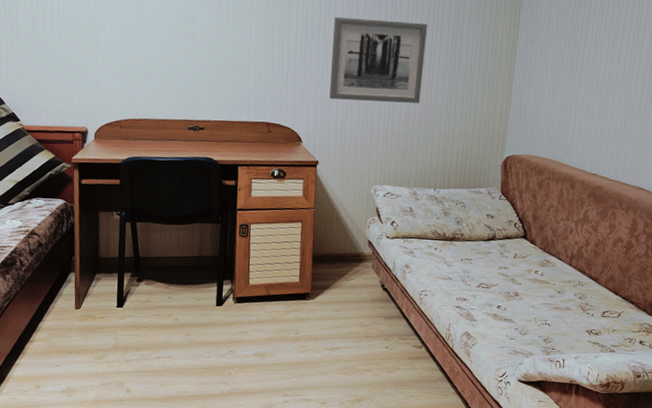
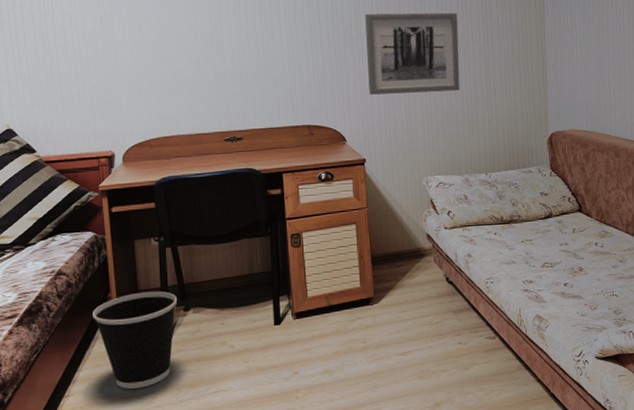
wastebasket: none [58,259,132,344] -> present [93,291,177,389]

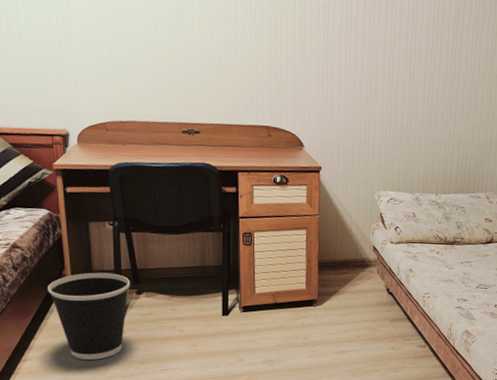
wall art: present [365,12,460,95] -> none [331,14,429,108]

